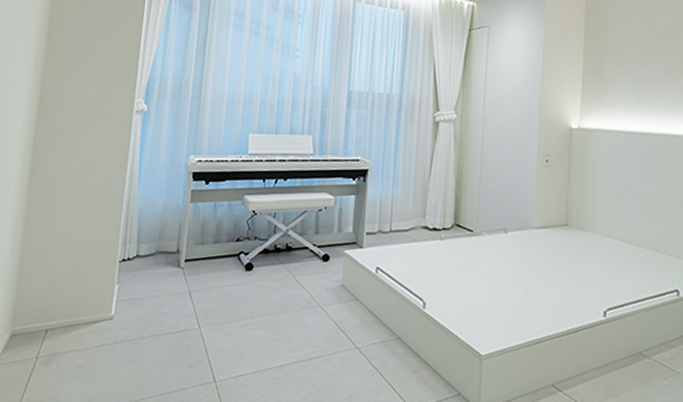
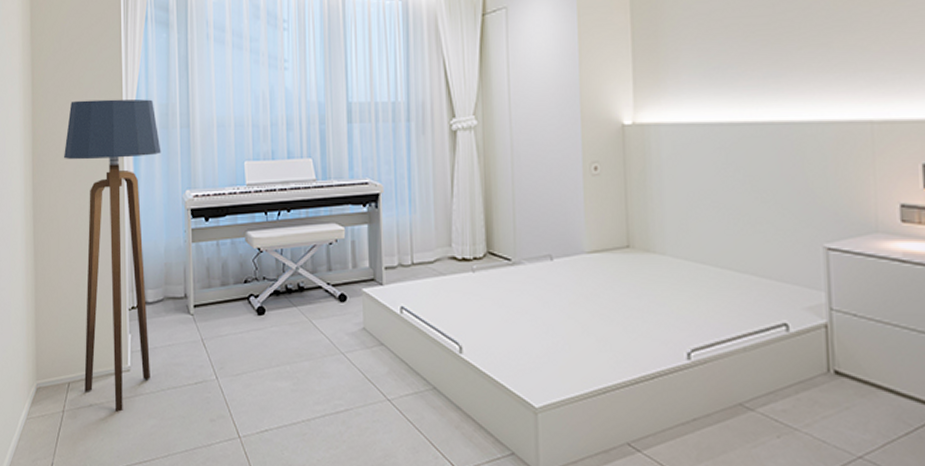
floor lamp: none [62,65,171,358] -> present [64,99,161,412]

